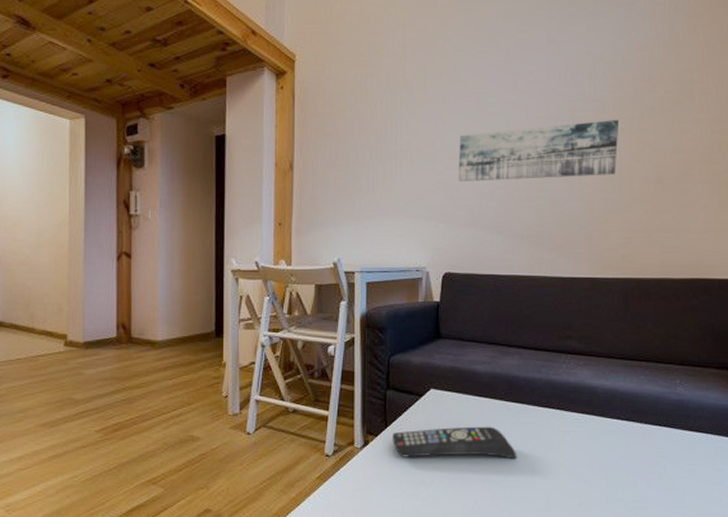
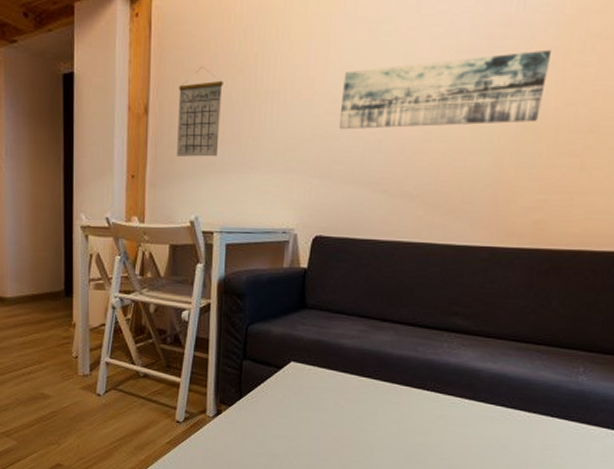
calendar: none [320,131,358,206] -> present [177,67,223,157]
remote control: present [392,426,517,459] -> none [246,402,382,440]

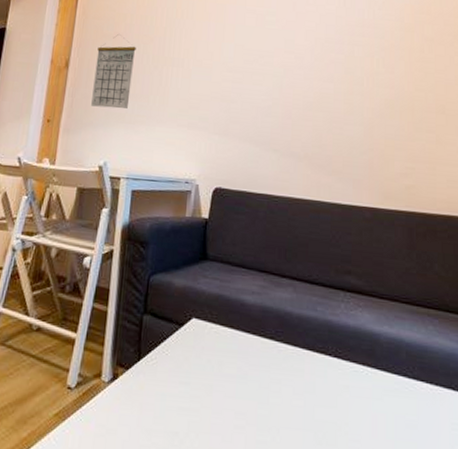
wall art: present [338,49,551,130] -> none [234,47,398,102]

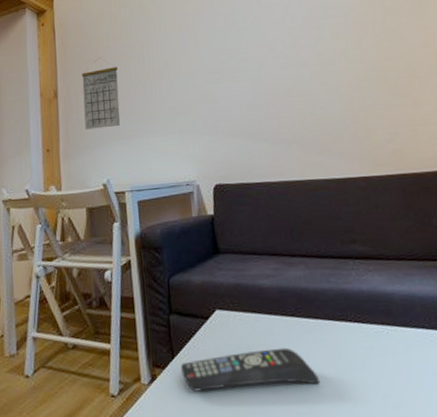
remote control: none [145,366,288,415] -> present [181,347,320,392]

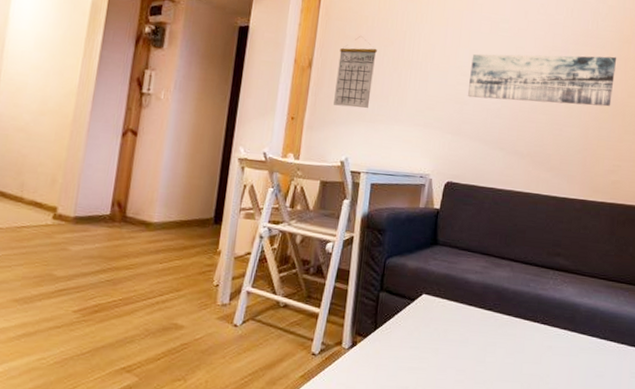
remote control: present [181,347,320,392] -> none [380,334,501,371]
wall art: none [213,22,370,95] -> present [467,53,616,107]

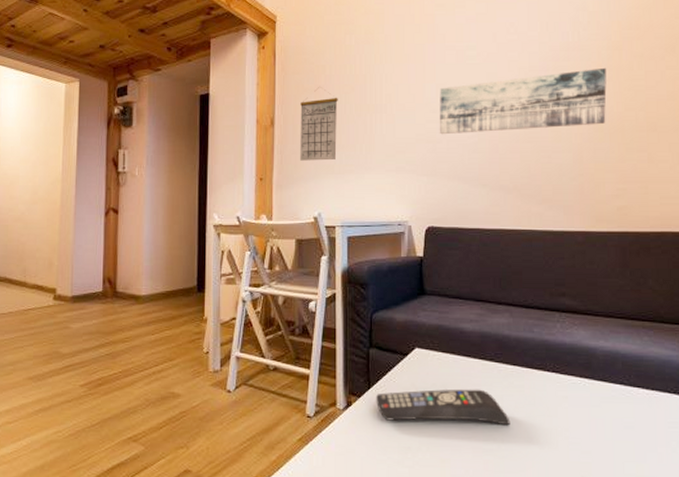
remote control: none [380,334,501,371] -> present [376,389,511,426]

